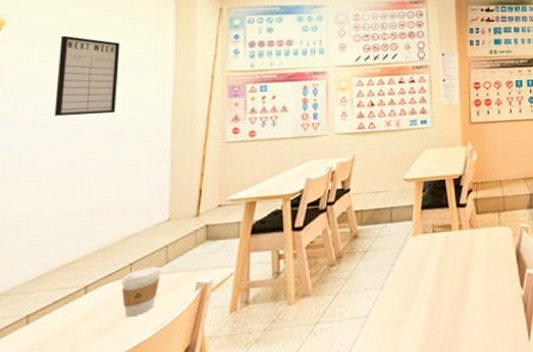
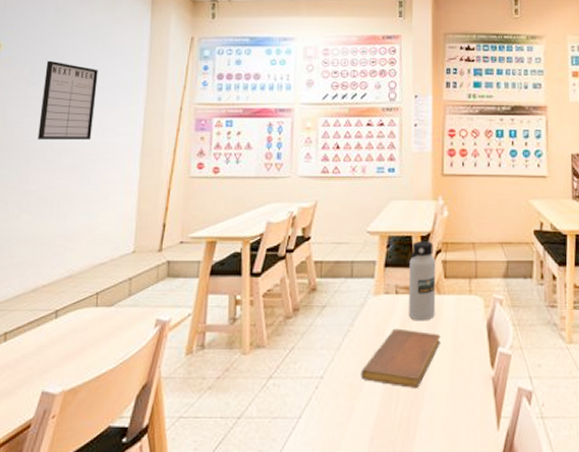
coffee cup: present [121,266,161,317] -> none [87,298,124,347]
notebook: none [404,263,475,315] -> present [360,328,440,388]
water bottle: none [444,183,470,255] -> present [409,241,436,321]

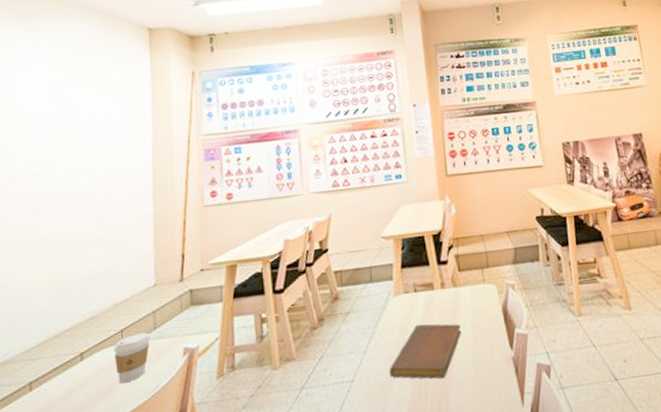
writing board: present [38,60,98,140] -> none [46,108,102,187]
coffee cup: none [87,298,124,347] -> present [113,332,150,384]
water bottle: present [409,241,436,321] -> none [424,239,453,315]

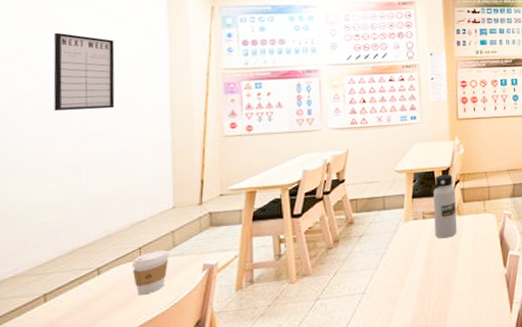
writing board: none [46,108,102,187] -> present [53,32,115,111]
notebook: present [389,323,461,379] -> none [397,246,462,292]
water bottle: none [424,239,453,315] -> present [433,174,457,239]

